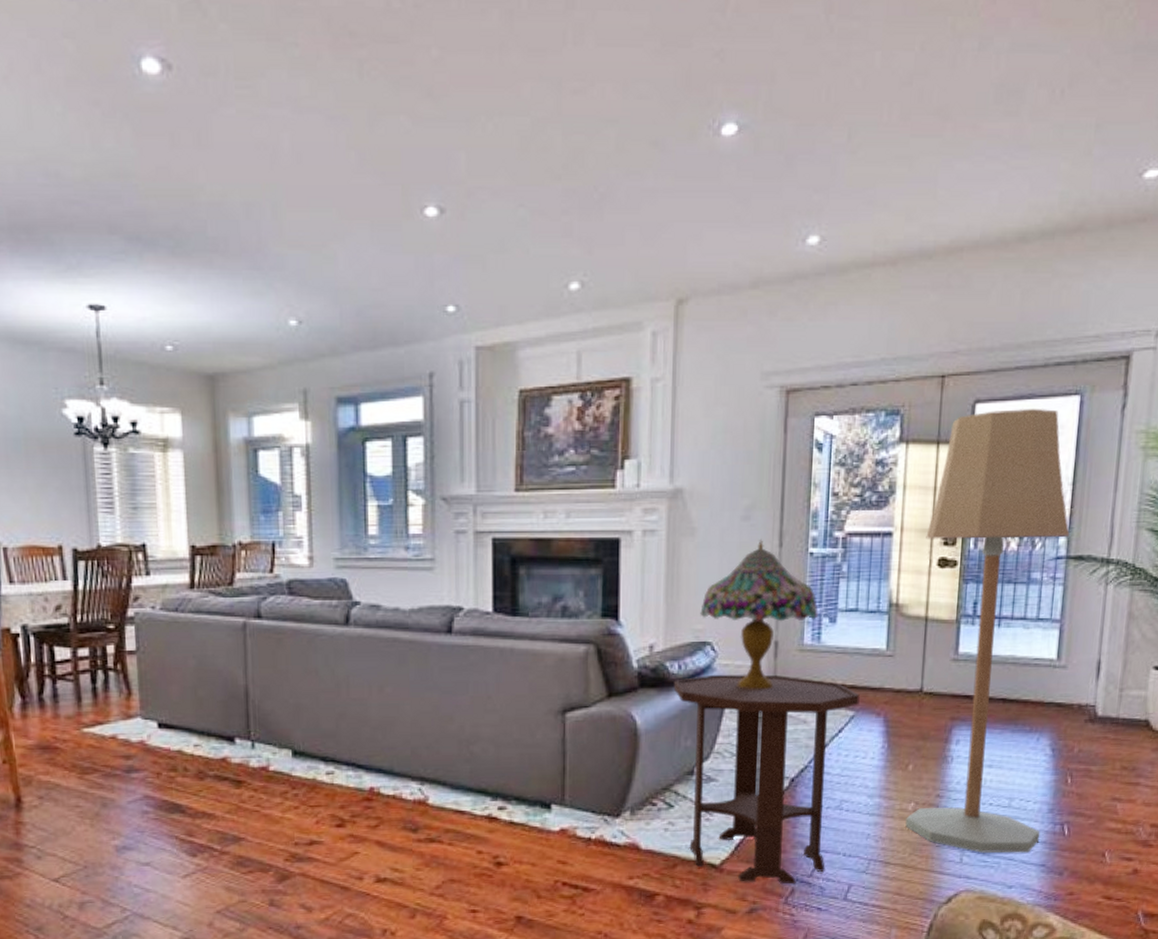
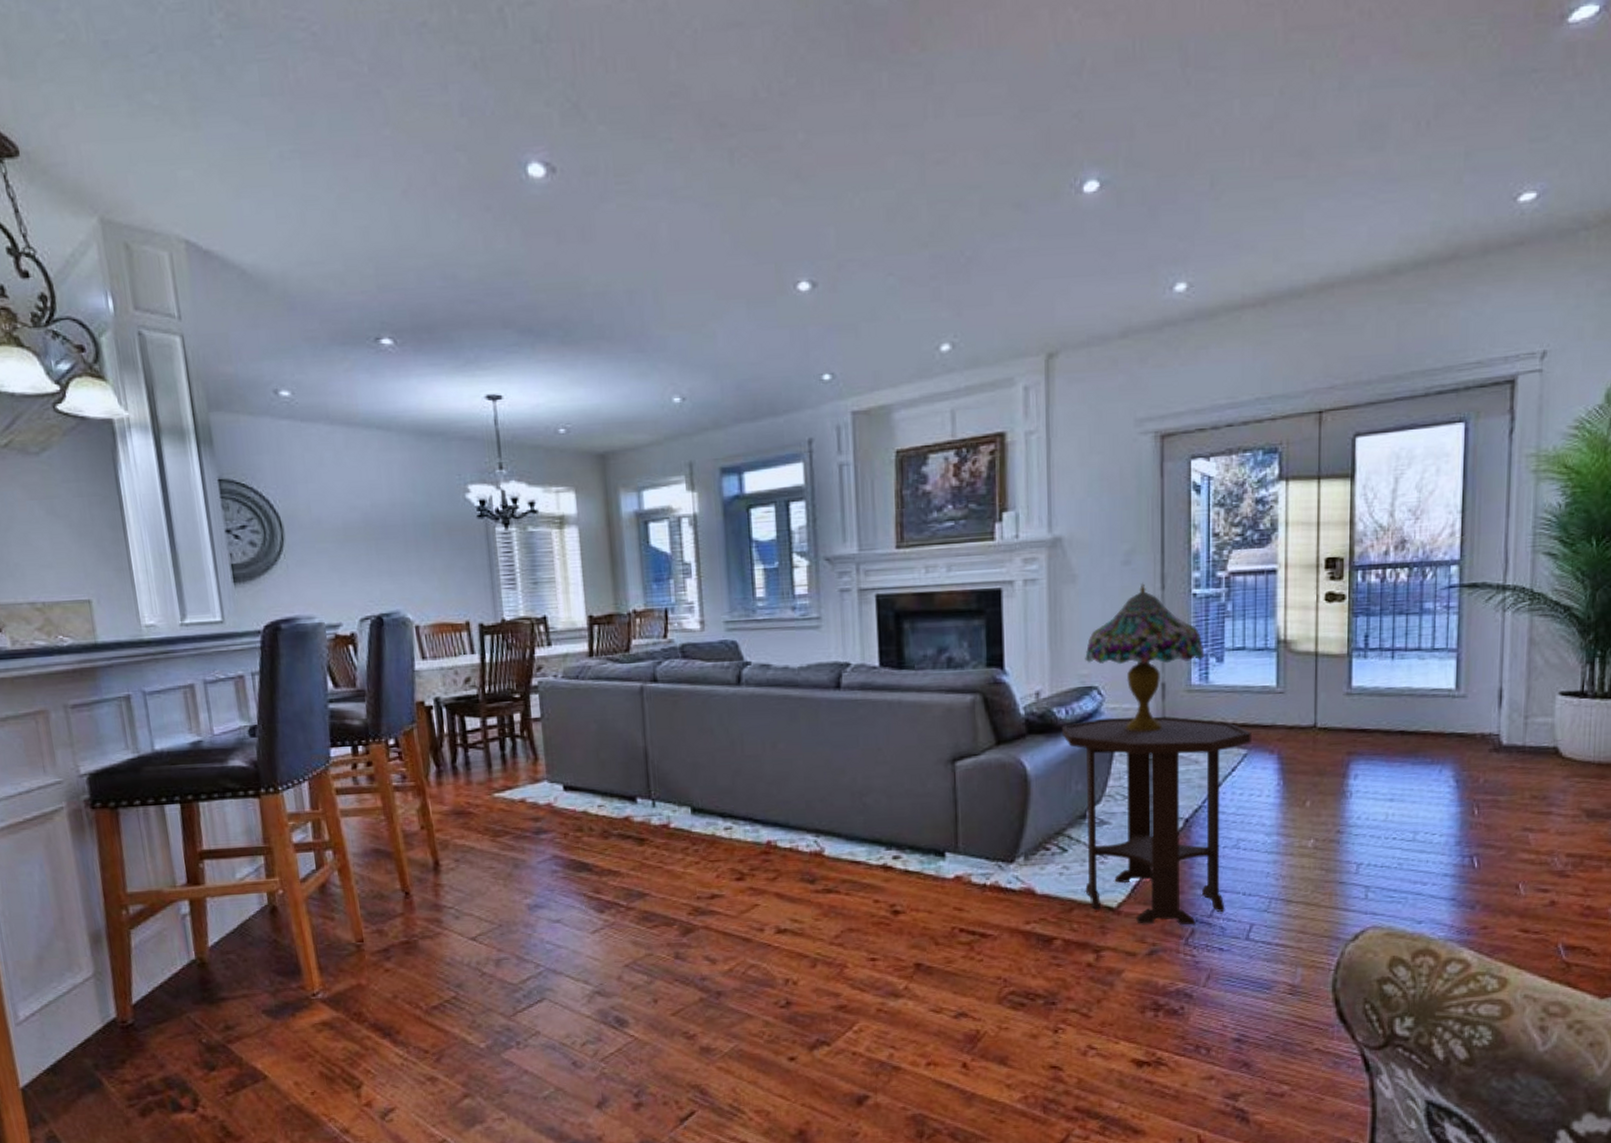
floor lamp: present [905,408,1070,853] -> none [1305,438,1462,888]

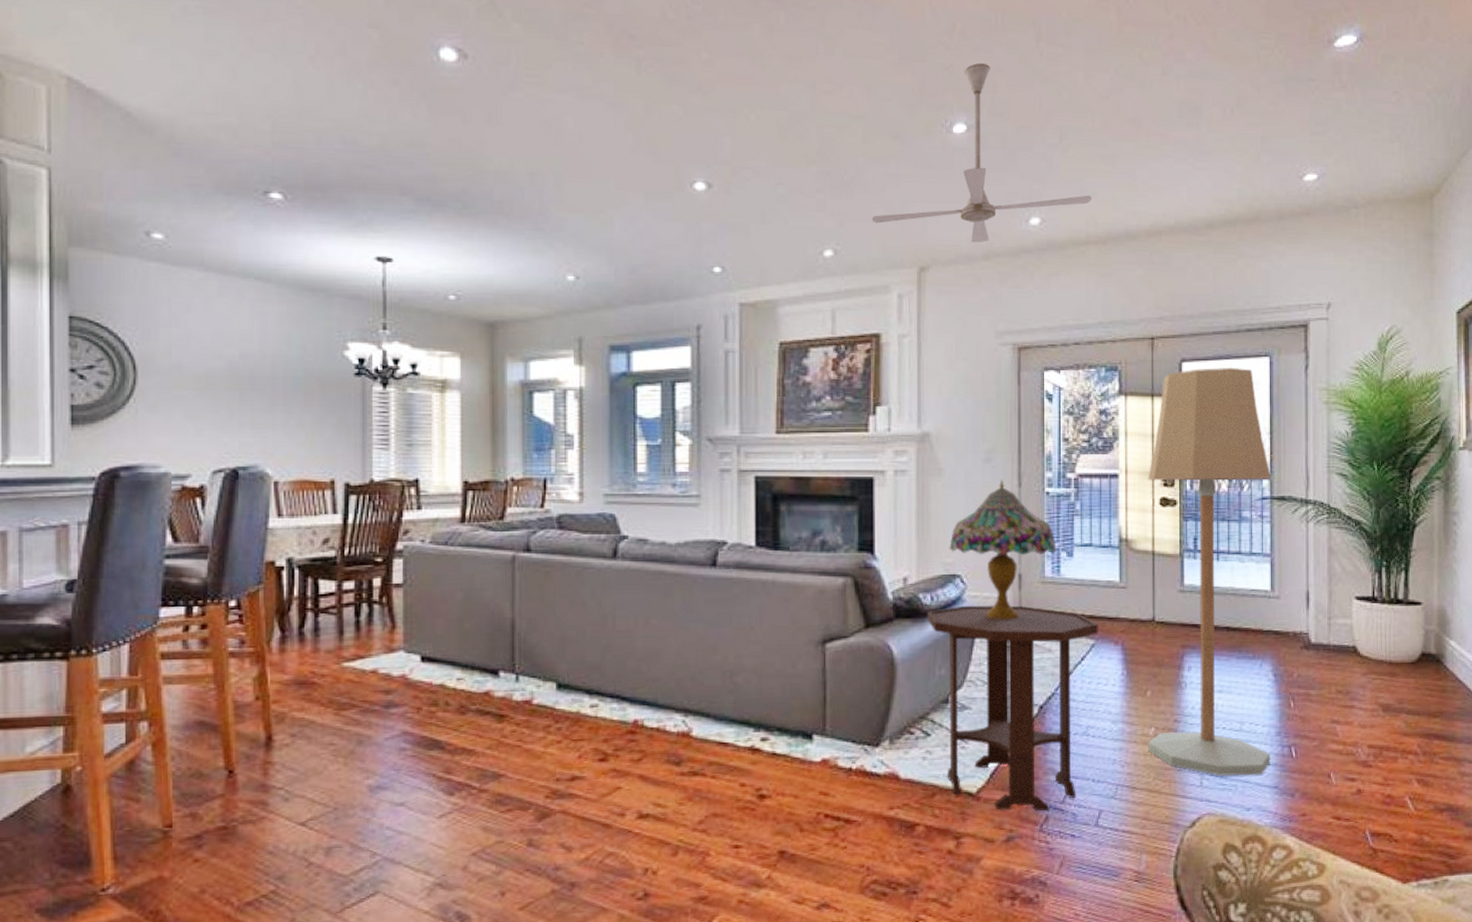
ceiling fan: none [992,103,1249,320] -> present [872,62,1092,243]
floor lamp: none [1305,438,1462,888] -> present [1147,367,1271,776]

